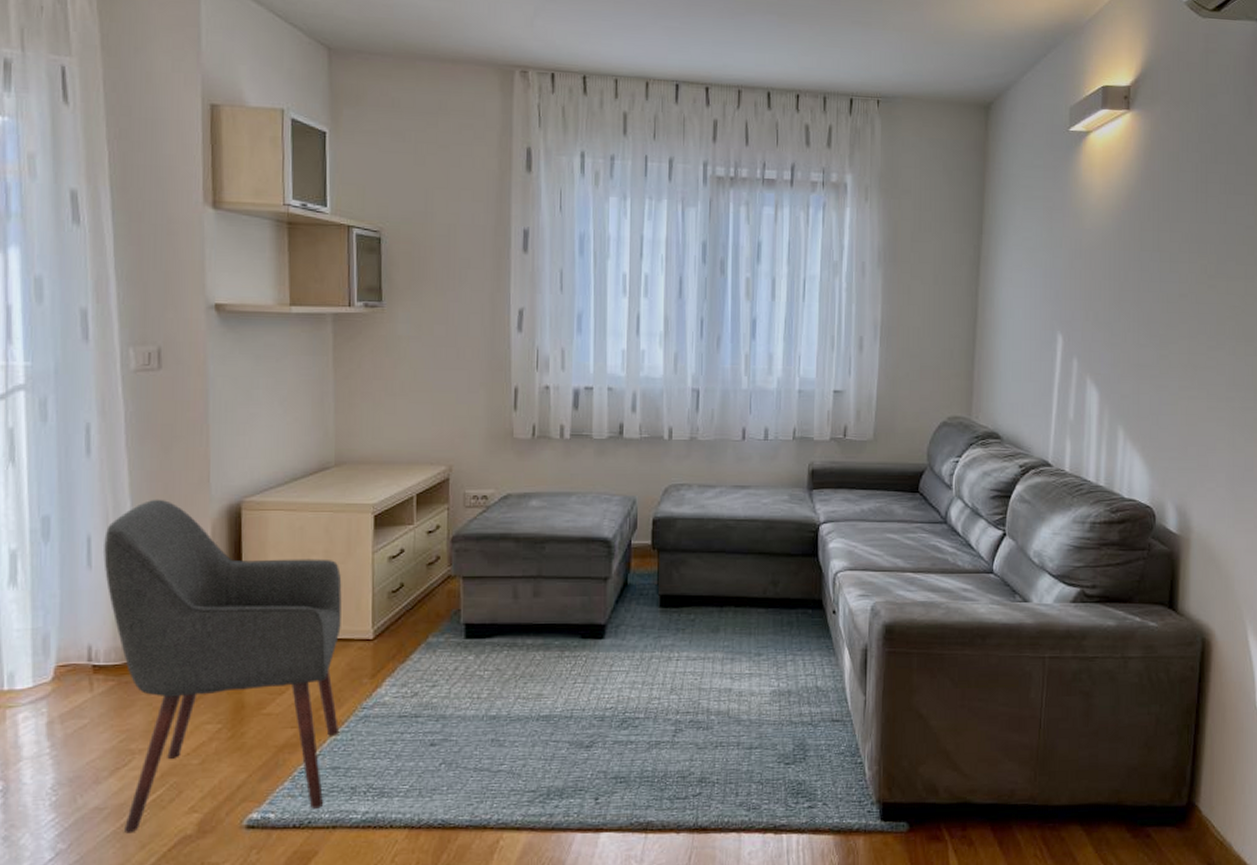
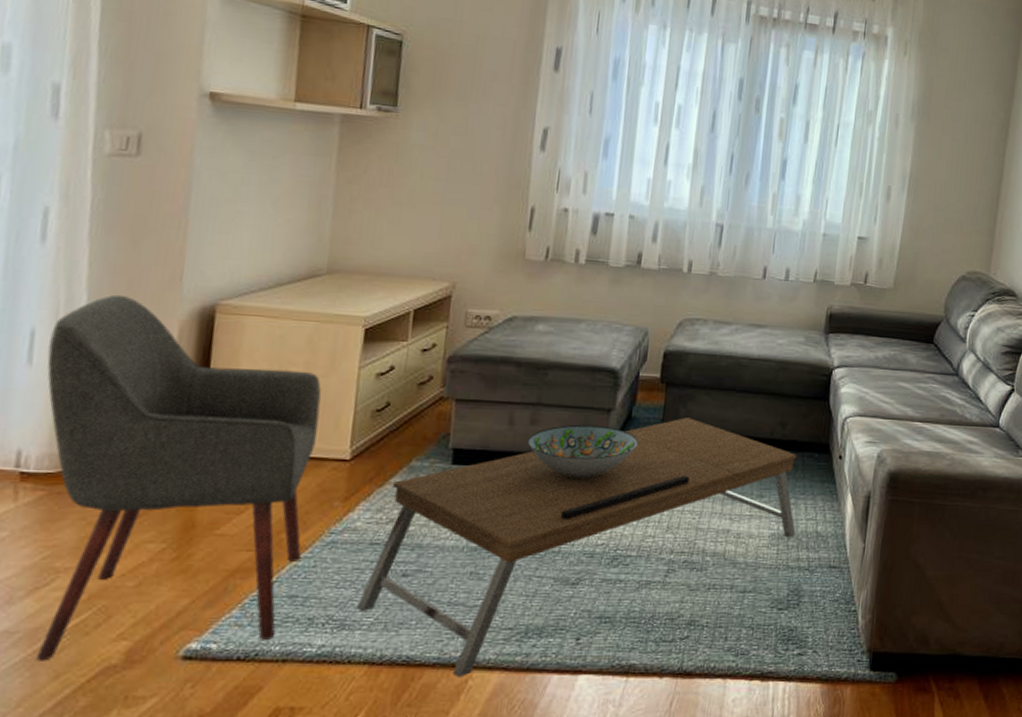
coffee table: none [393,582,796,839] -> present [357,418,797,678]
decorative bowl: none [533,594,636,644] -> present [528,424,638,477]

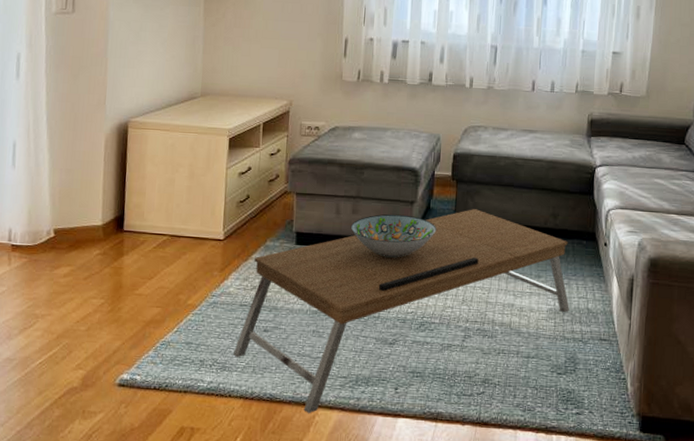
chair: present [35,294,322,661] -> none [24,115,202,382]

